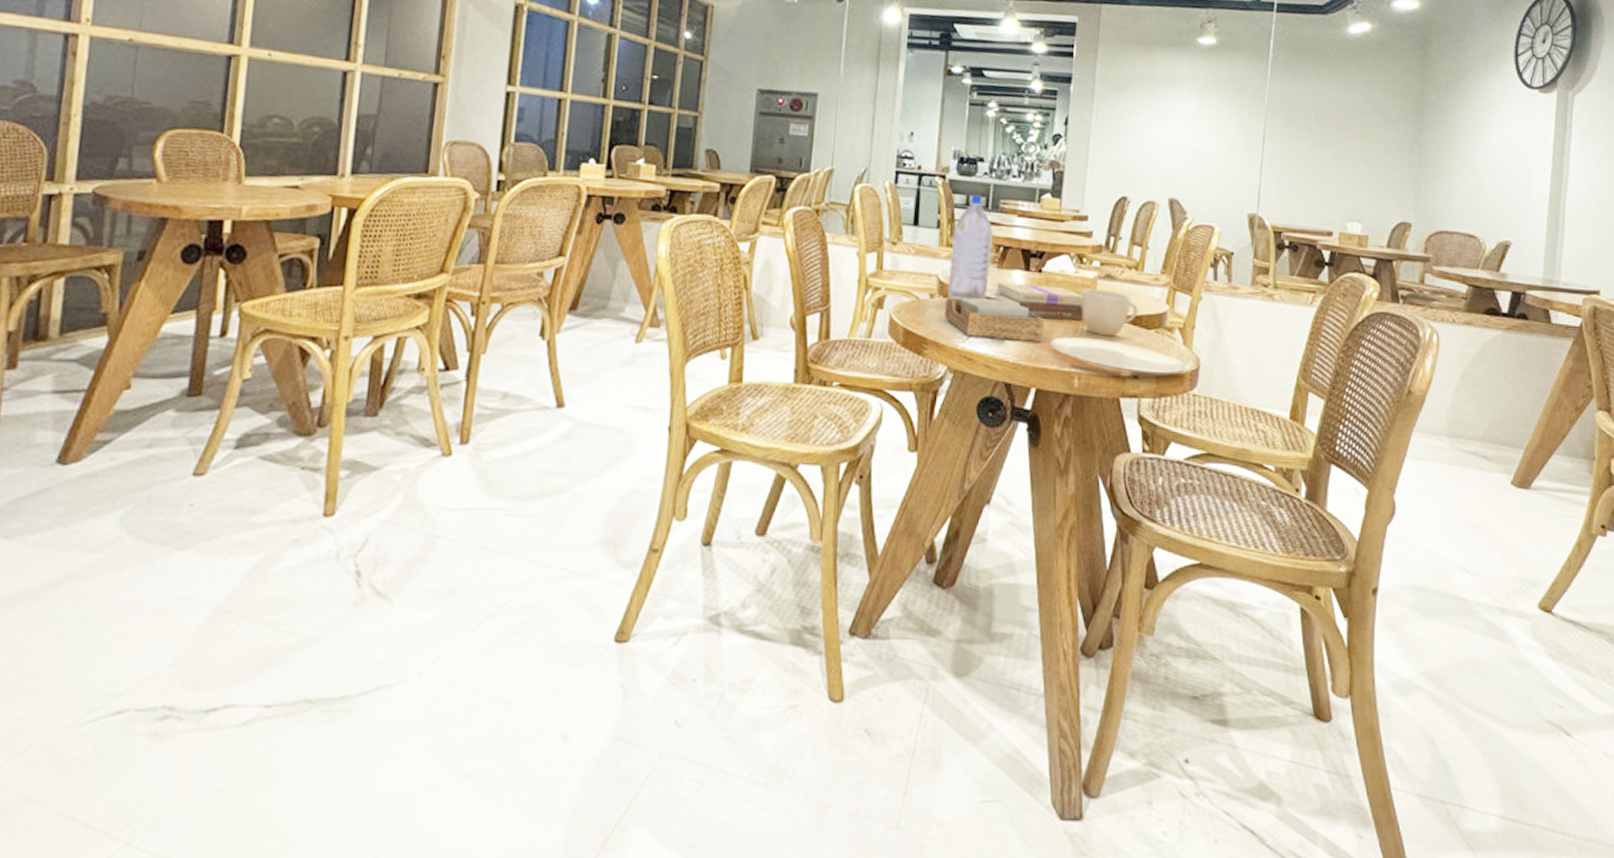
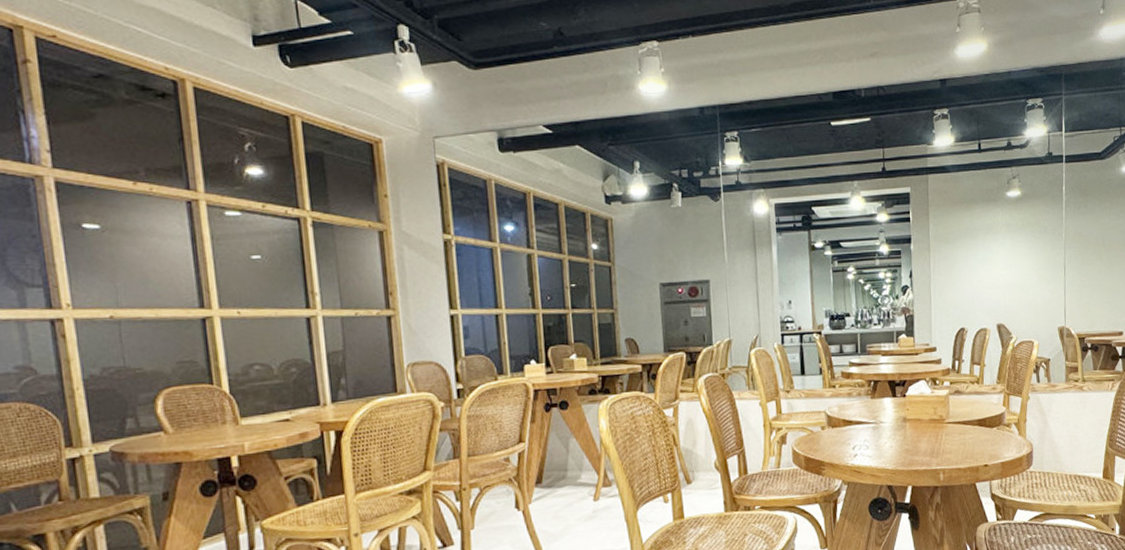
napkin holder: present [943,296,1045,343] -> none [834,422,913,455]
water bottle: present [946,194,993,300] -> none [833,343,866,428]
books: present [995,282,1084,321] -> none [871,405,942,432]
plate: present [1051,337,1186,375] -> none [919,440,1023,464]
cup: present [1081,288,1138,337] -> none [938,402,983,438]

